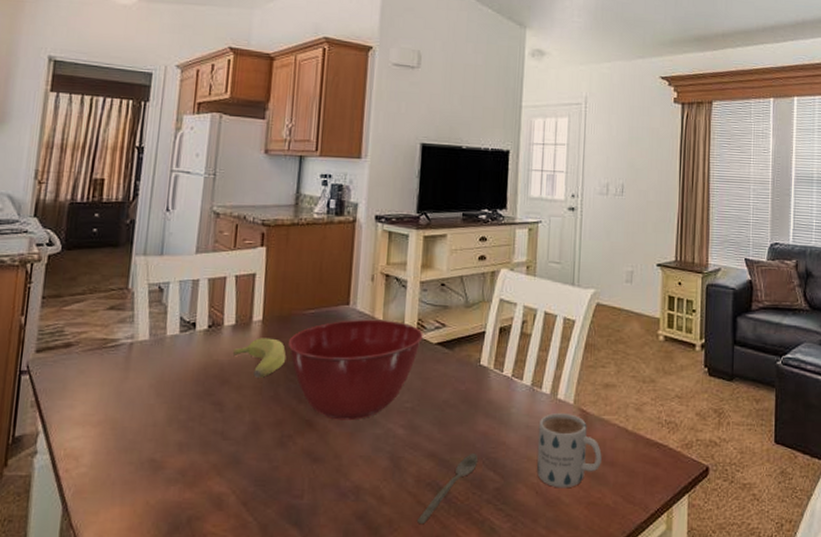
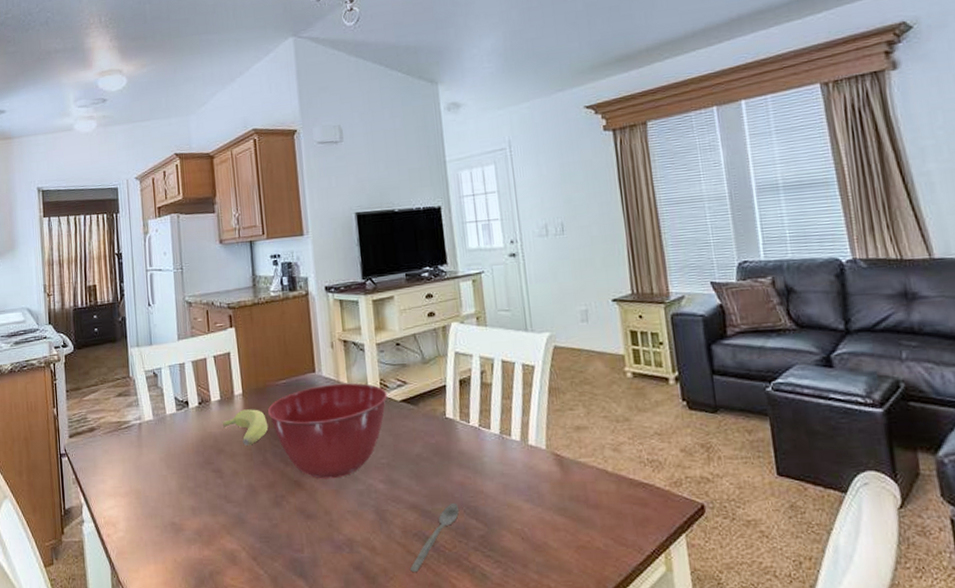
mug: present [537,412,602,489] -> none [513,458,585,533]

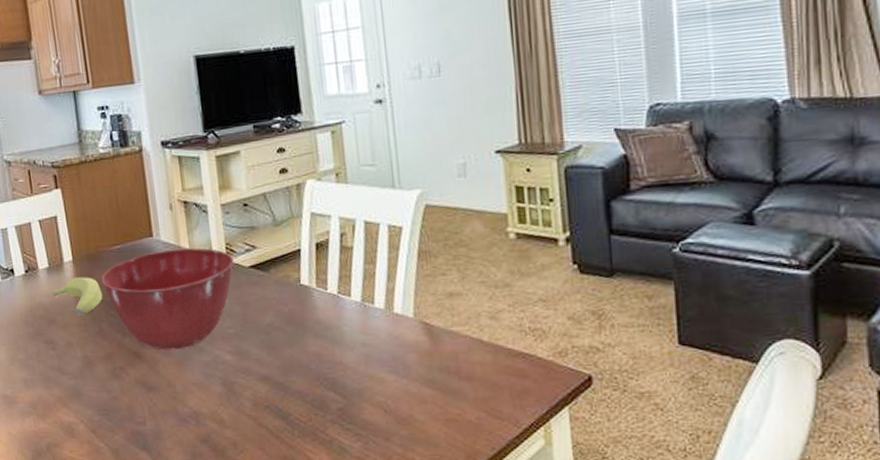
spoon: present [410,503,460,573] -> none [262,375,316,446]

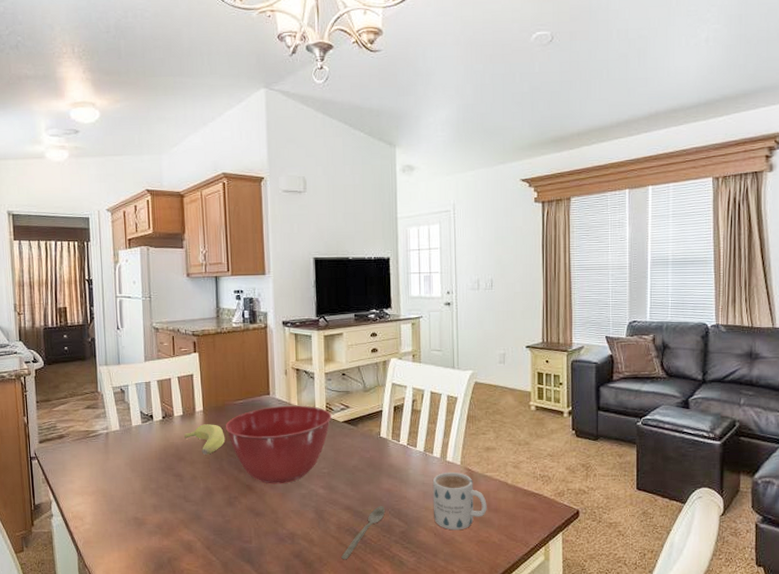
spoon: none [262,375,316,446] -> present [341,506,386,560]
mug: none [376,327,456,406] -> present [432,471,487,531]

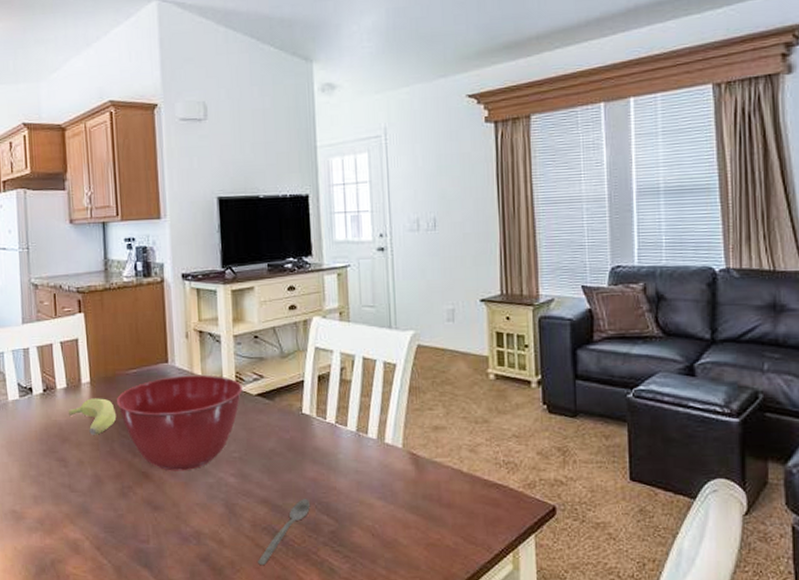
mug: present [432,471,487,531] -> none [368,456,438,531]

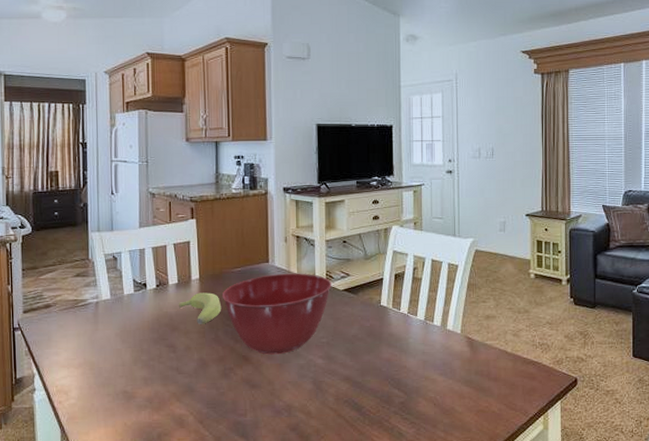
spoon: present [258,499,311,566] -> none [339,376,385,433]

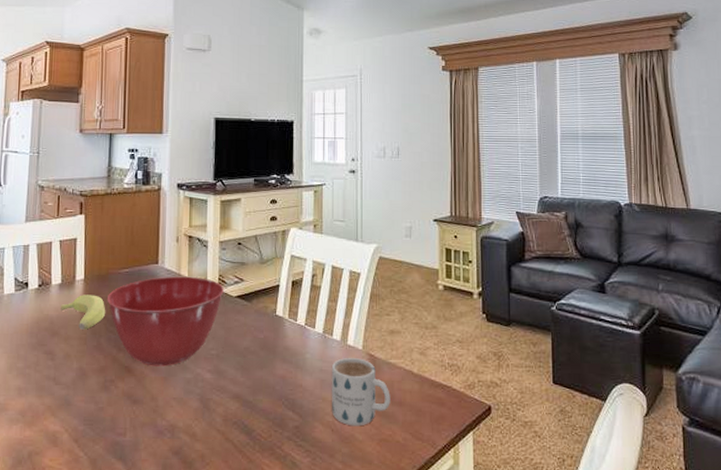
mug: none [432,340,487,400] -> present [331,357,390,427]

